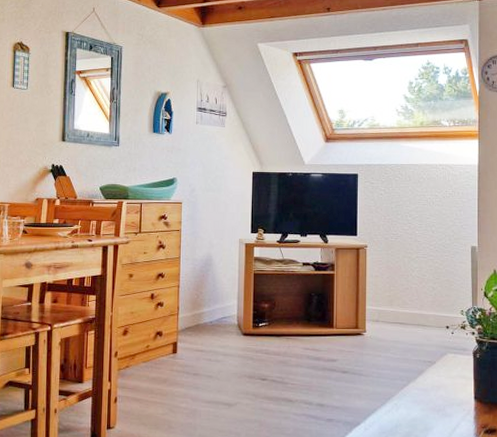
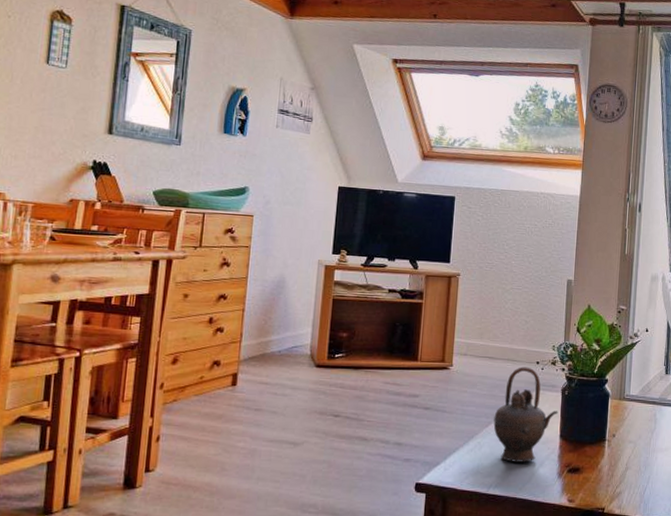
teapot: none [408,331,471,423] -> present [493,366,558,462]

